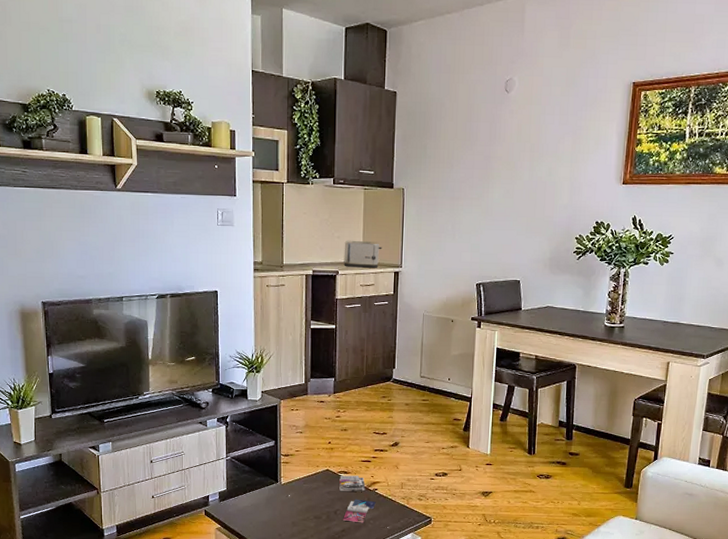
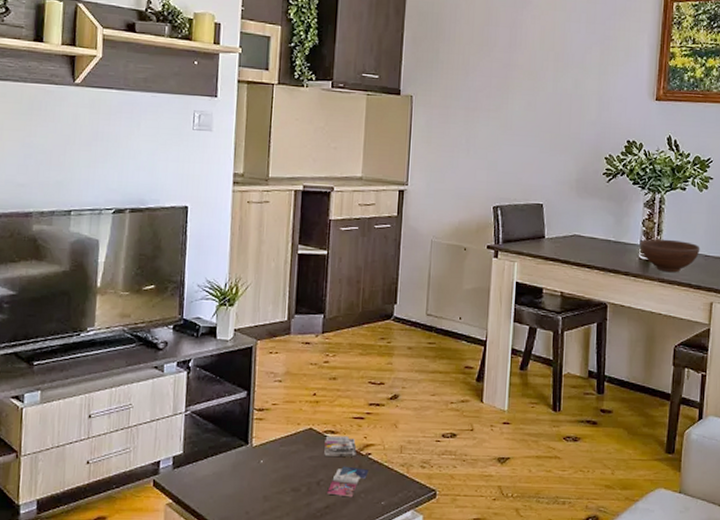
toaster: present [344,240,382,268] -> none [340,151,386,185]
bowl: none [606,308,660,337] -> present [641,238,700,273]

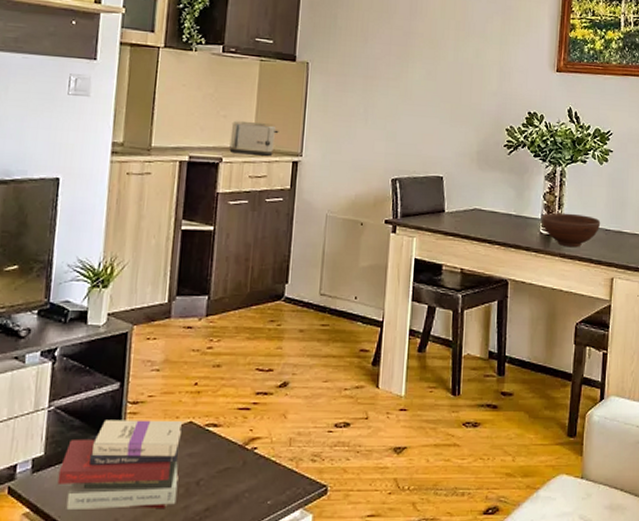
books: none [195,424,303,504] -> present [57,420,182,510]
magazine: present [324,435,369,498] -> none [205,429,254,498]
toaster: none [340,151,386,185] -> present [229,120,279,156]

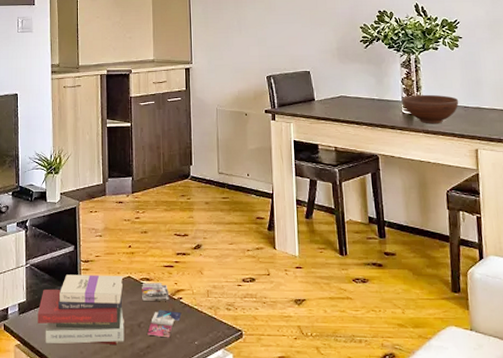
magazine: none [205,429,254,498] -> present [142,282,182,338]
toaster: present [229,120,279,156] -> none [136,40,172,66]

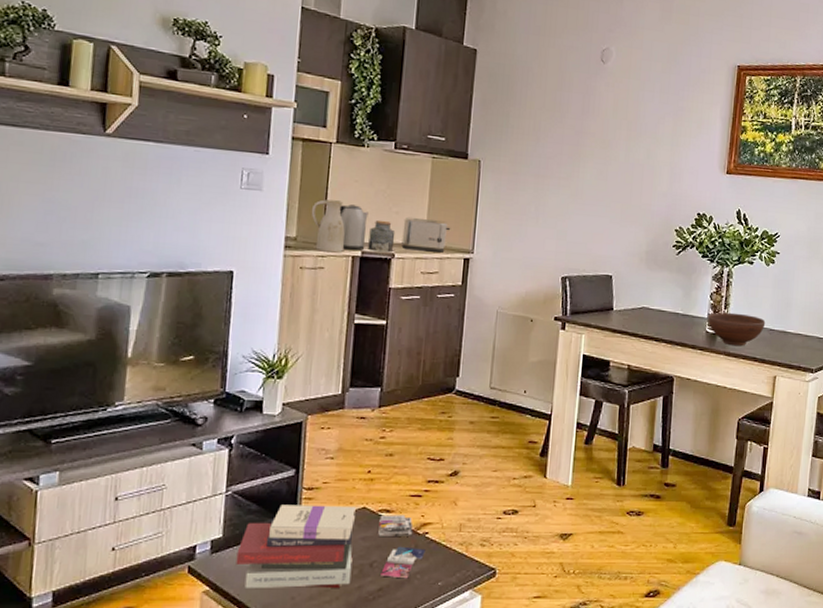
ceramic pitcher: none [68,33,94,73] -> present [311,199,345,253]
kettle: none [88,35,109,71] -> present [339,204,368,251]
jar: none [110,45,131,69] -> present [367,221,395,253]
toaster: none [136,40,172,66] -> present [401,216,451,253]

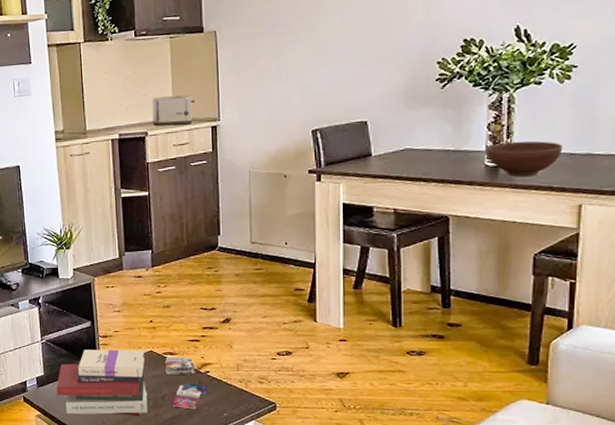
ceramic pitcher: present [311,199,345,253] -> none [72,92,104,139]
kettle: present [339,204,368,251] -> none [95,94,121,135]
jar: present [367,221,395,253] -> none [122,104,146,133]

